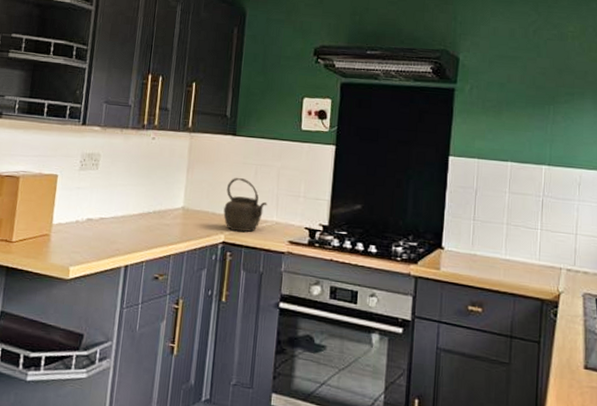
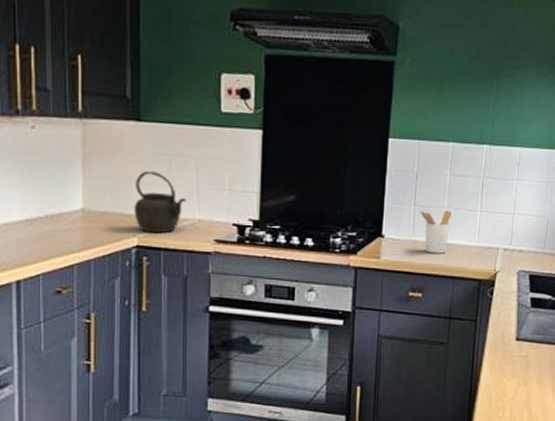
utensil holder: none [479,226,511,270] -> present [419,210,451,254]

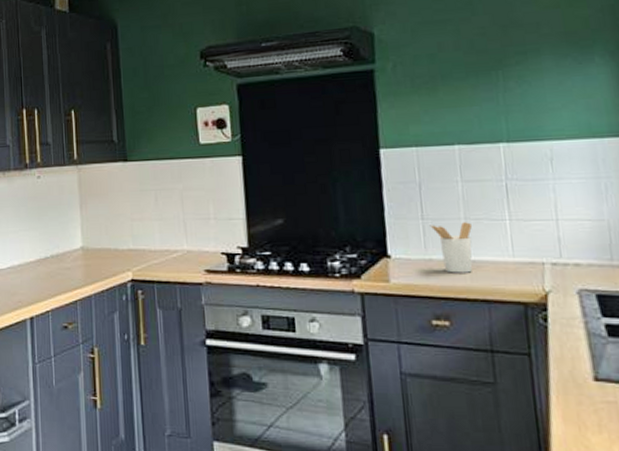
kettle: present [134,171,187,234] -> none [126,207,175,267]

